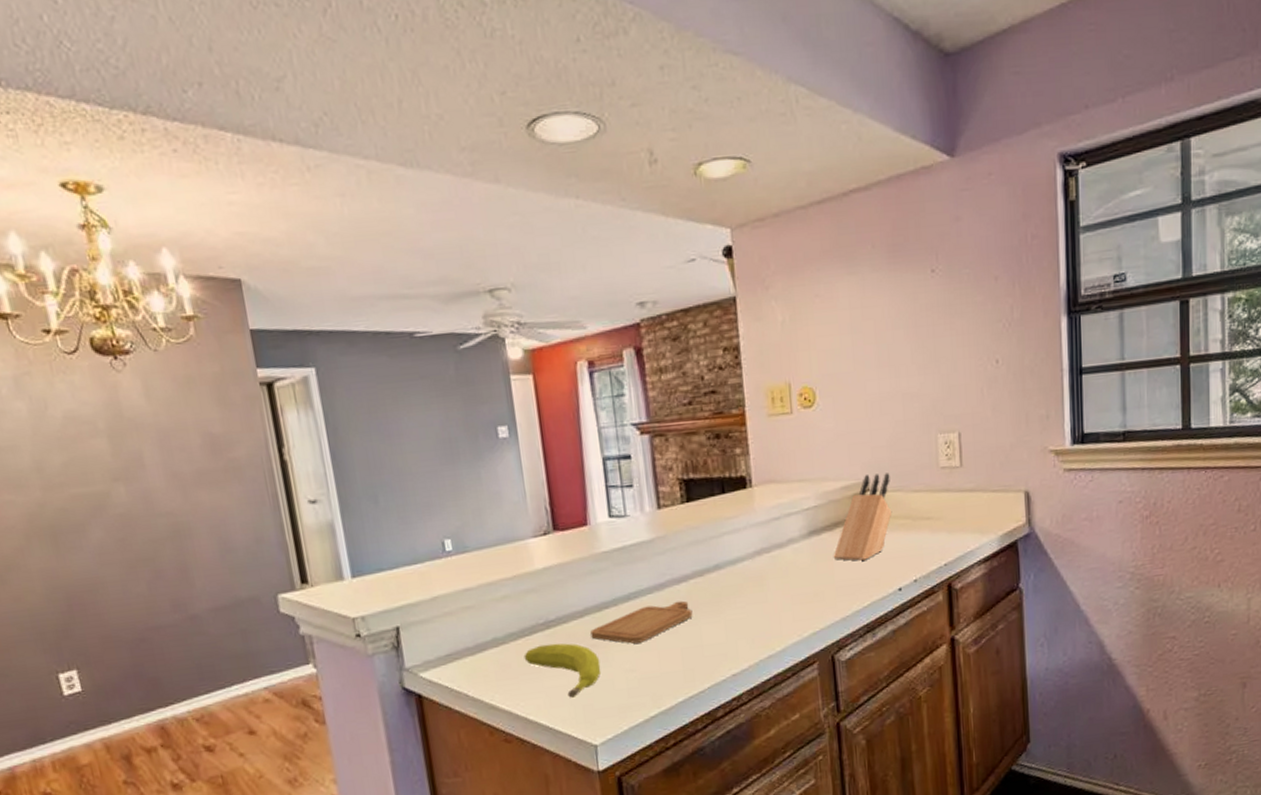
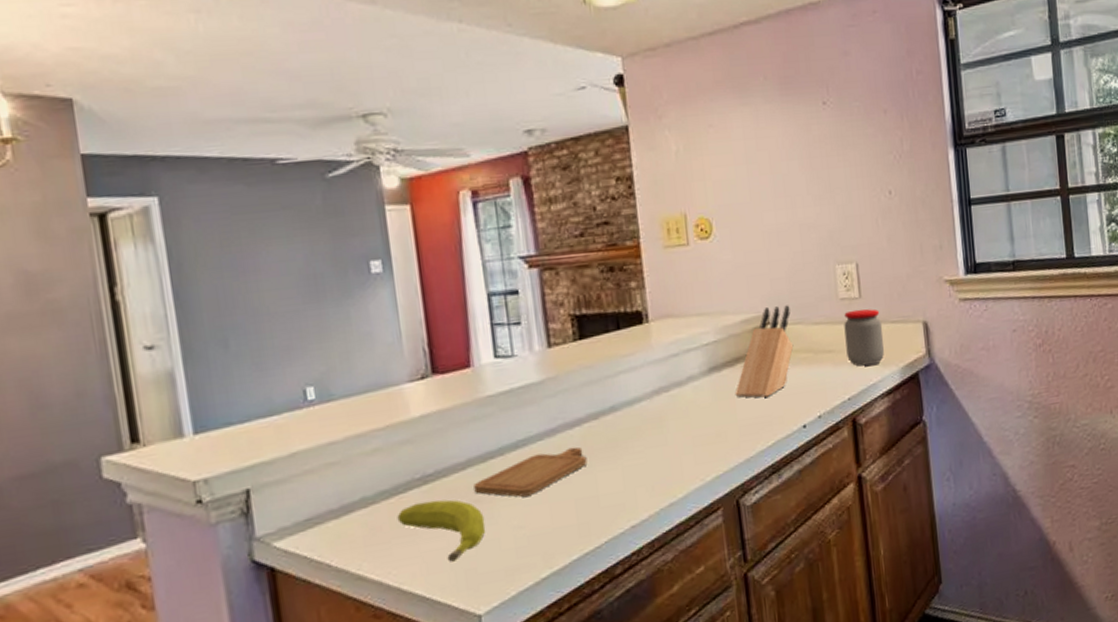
jar: none [943,477,984,534] -> present [844,309,885,367]

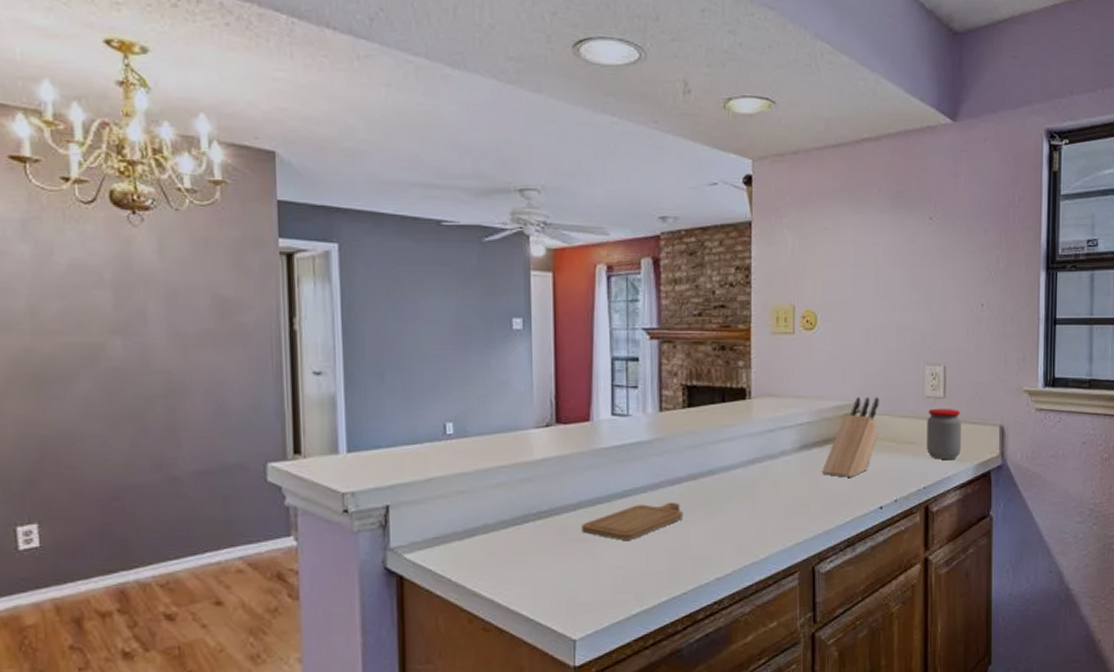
fruit: present [397,499,486,562] -> none [512,534,588,590]

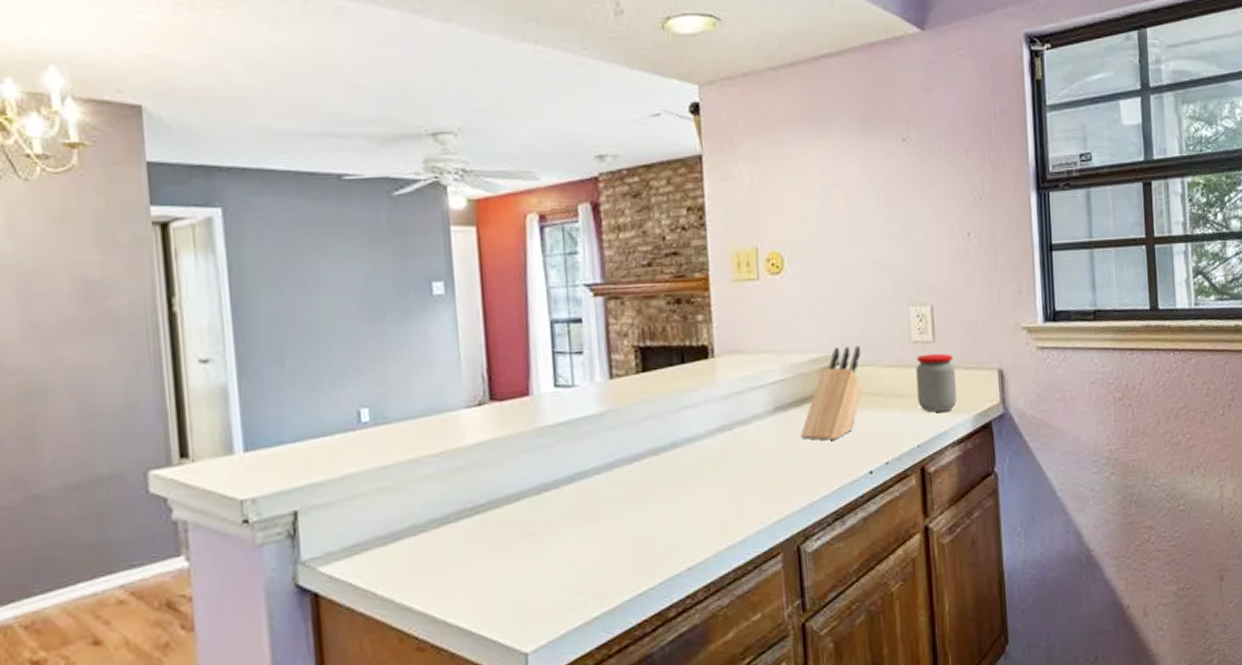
chopping board: present [582,502,683,541] -> none [527,483,645,533]

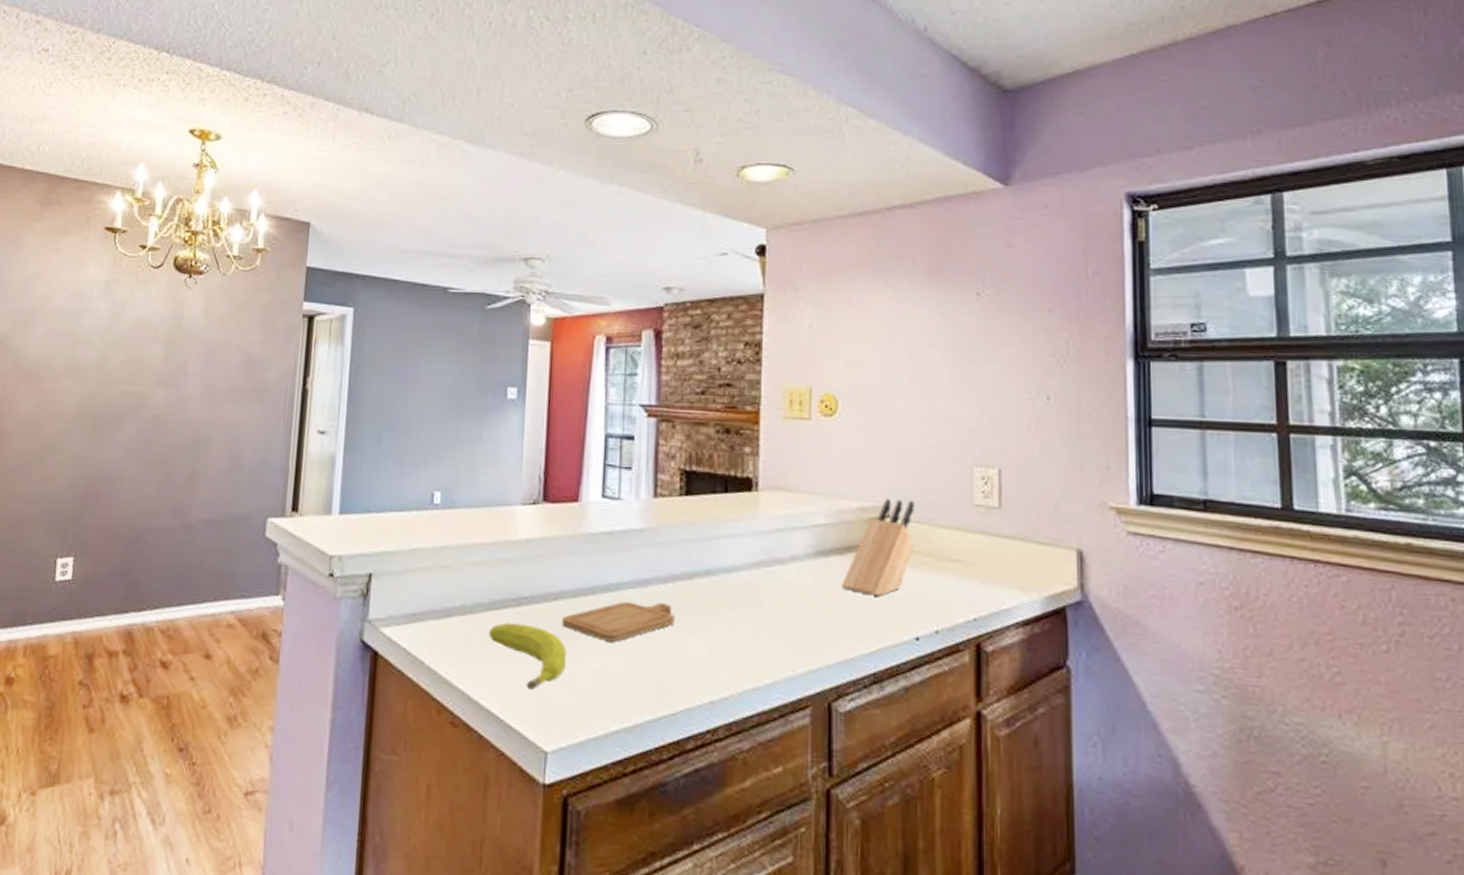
fruit: none [446,531,537,597] -> present [488,622,567,690]
chopping board: none [527,483,645,533] -> present [562,601,675,642]
jar: present [916,353,958,413] -> none [977,520,1025,587]

